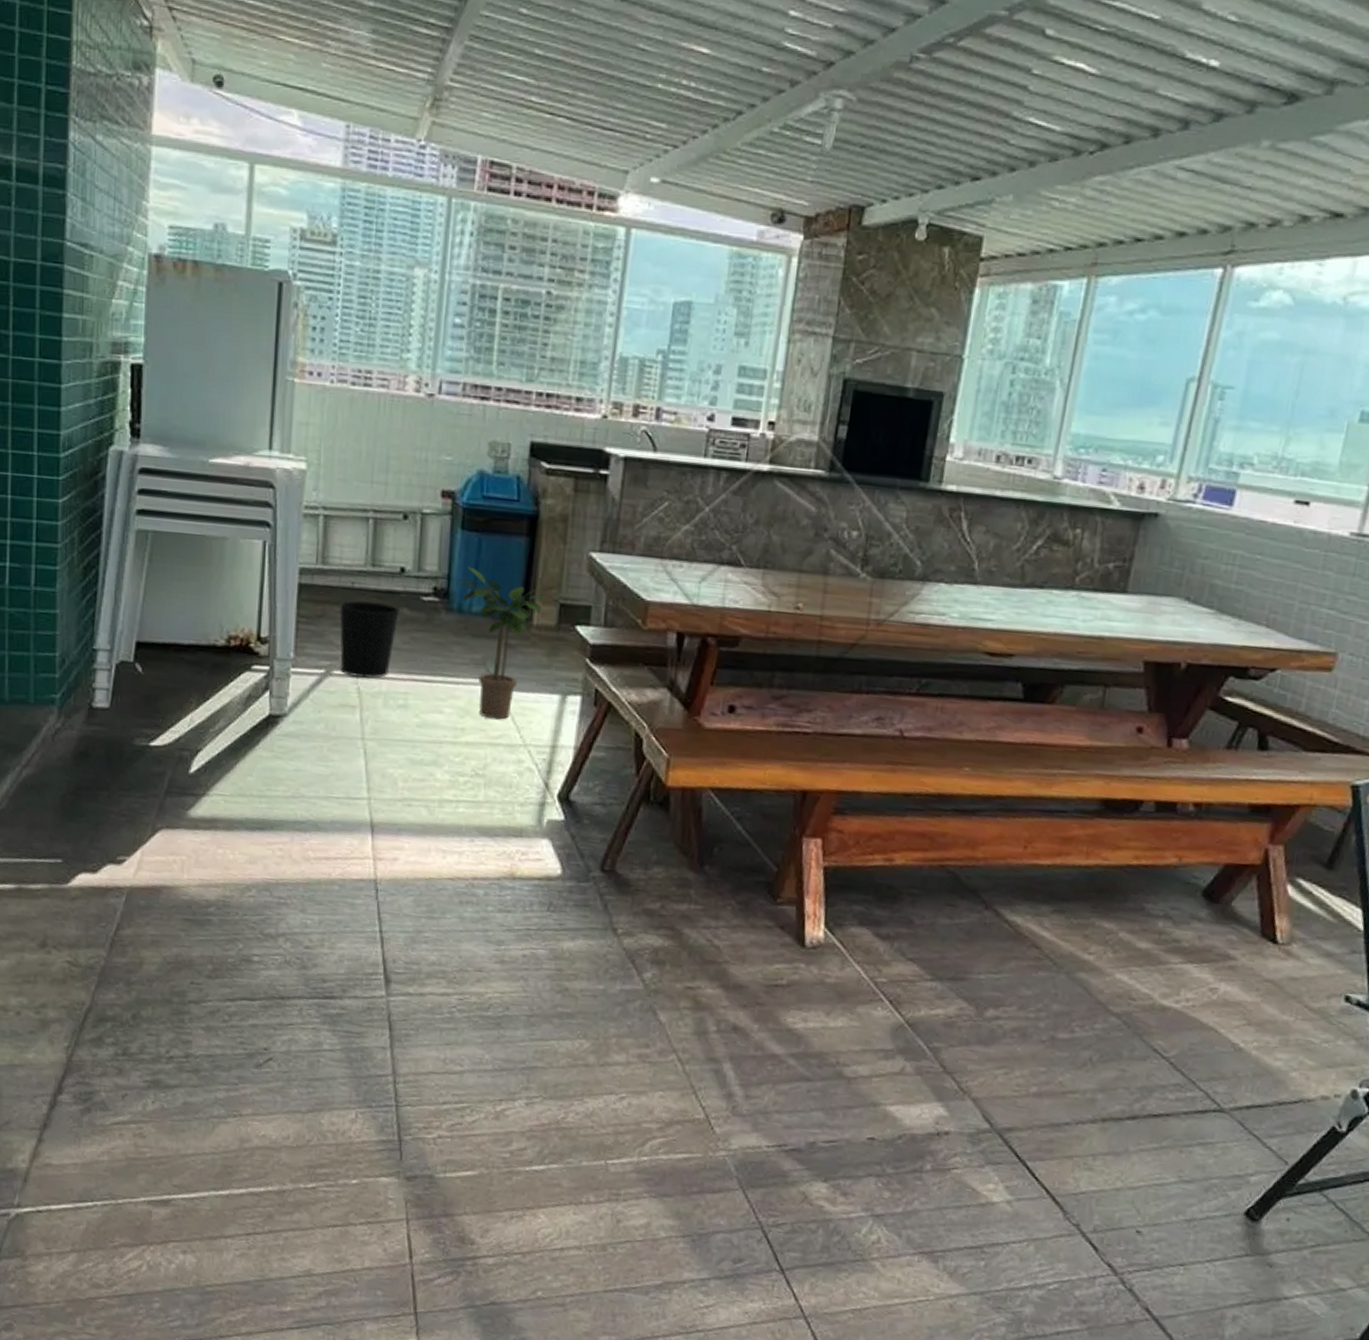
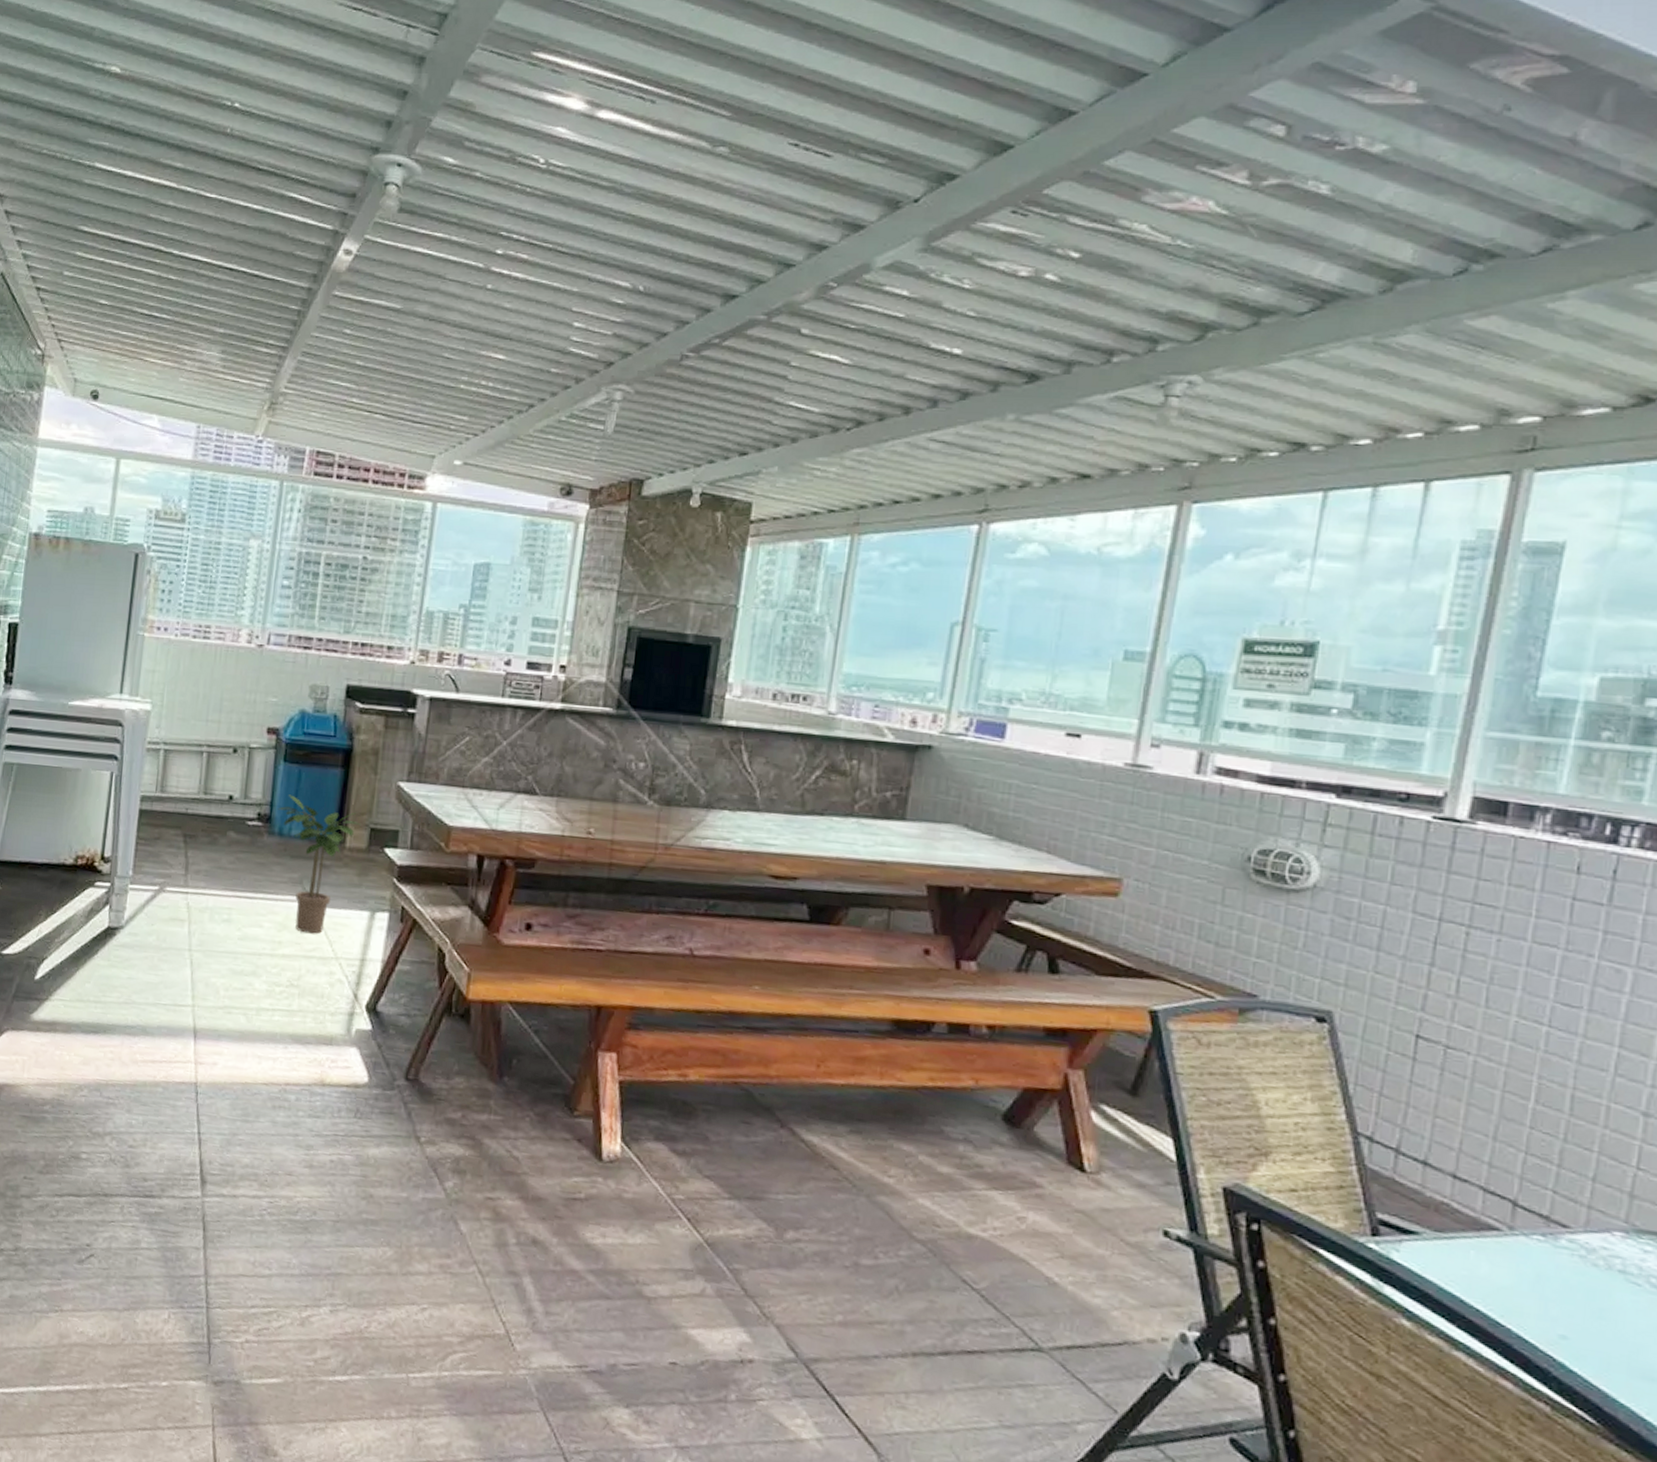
wastebasket: present [339,600,401,679] -> none [173,824,228,896]

